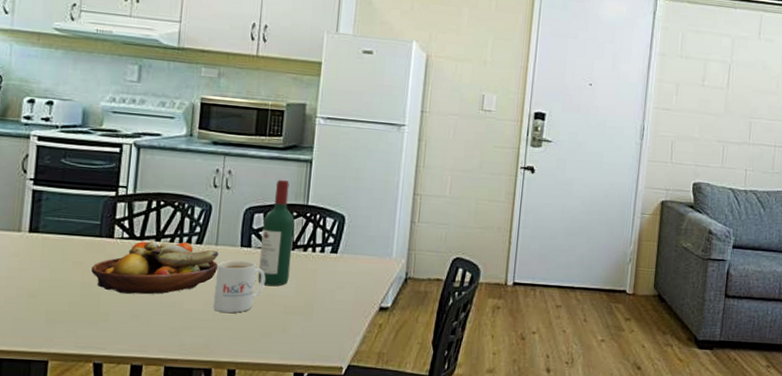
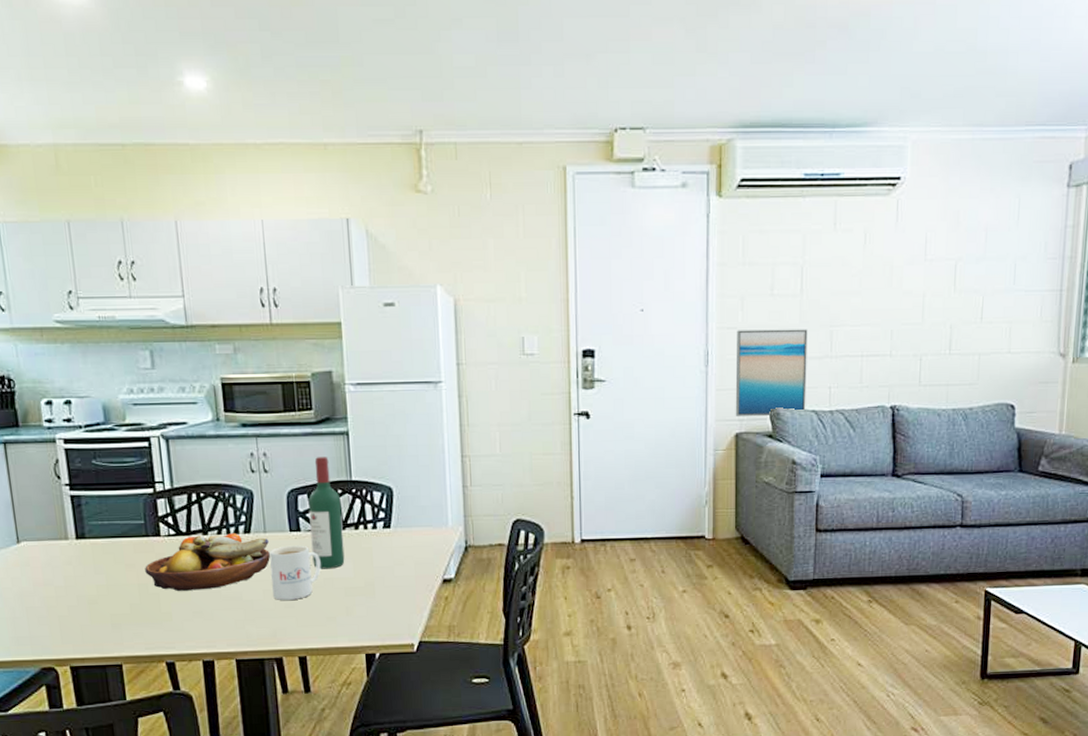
wall art: none [662,111,731,190] -> present [735,329,808,417]

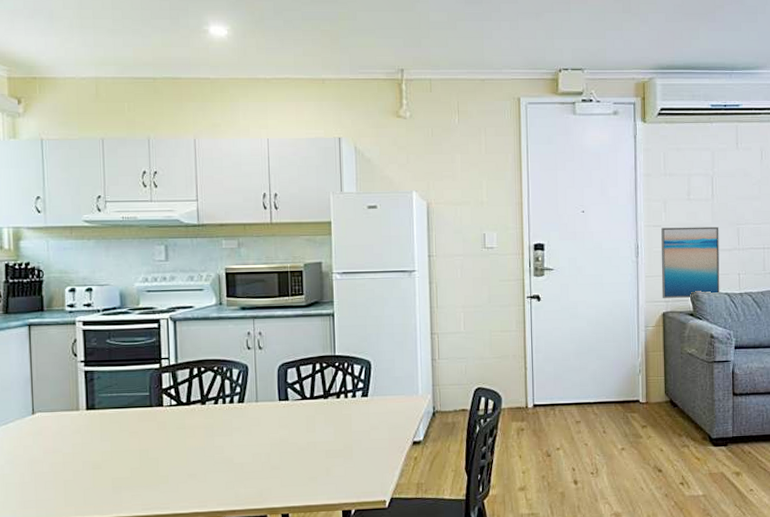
fruit bowl: present [145,533,270,591] -> none [147,403,260,456]
mug: present [269,545,321,600] -> none [260,413,305,463]
wine bottle: present [308,457,345,569] -> none [296,335,327,434]

